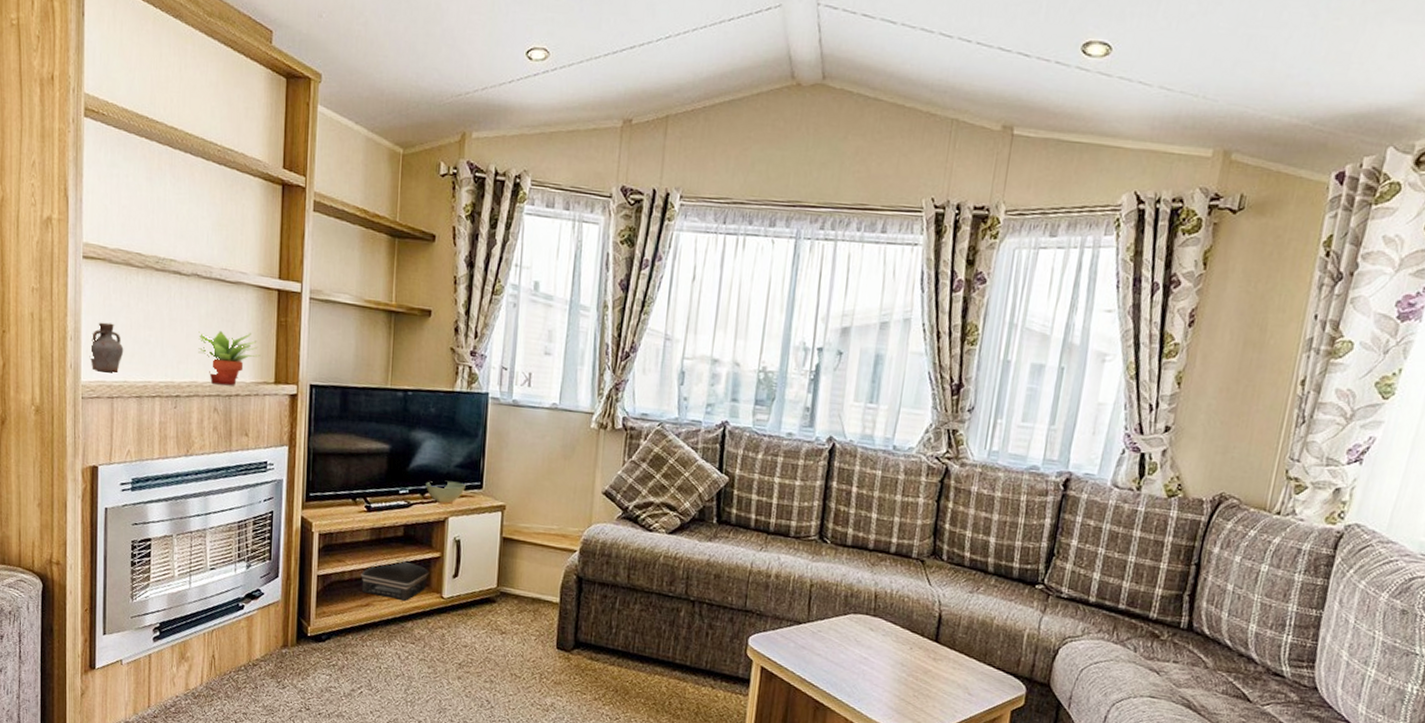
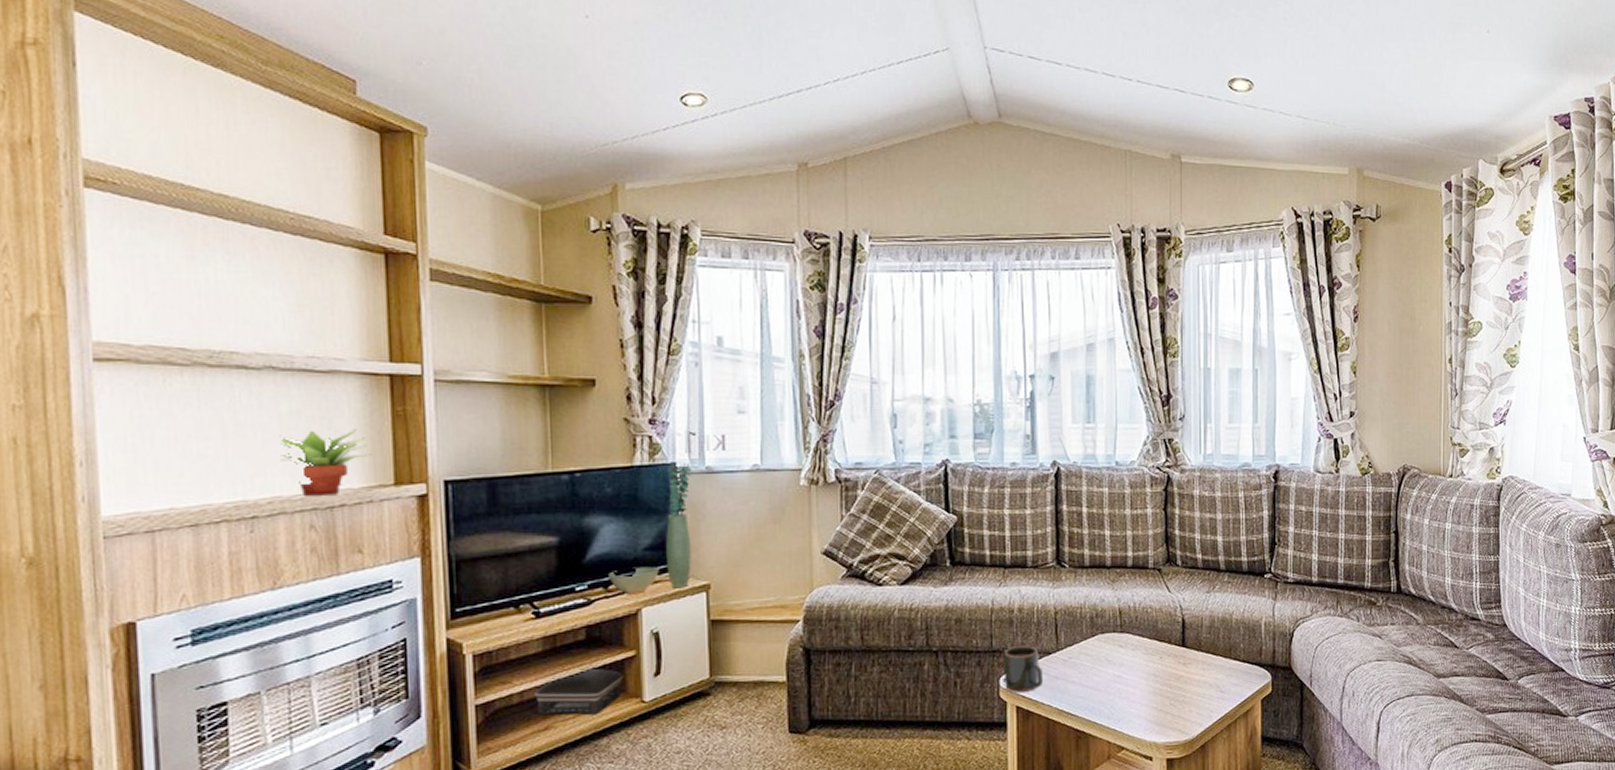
vase: present [89,322,124,374] -> none [112,438,167,501]
vase: none [472,390,500,506] -> present [665,461,692,589]
mug: none [753,610,791,655] -> present [1003,646,1043,692]

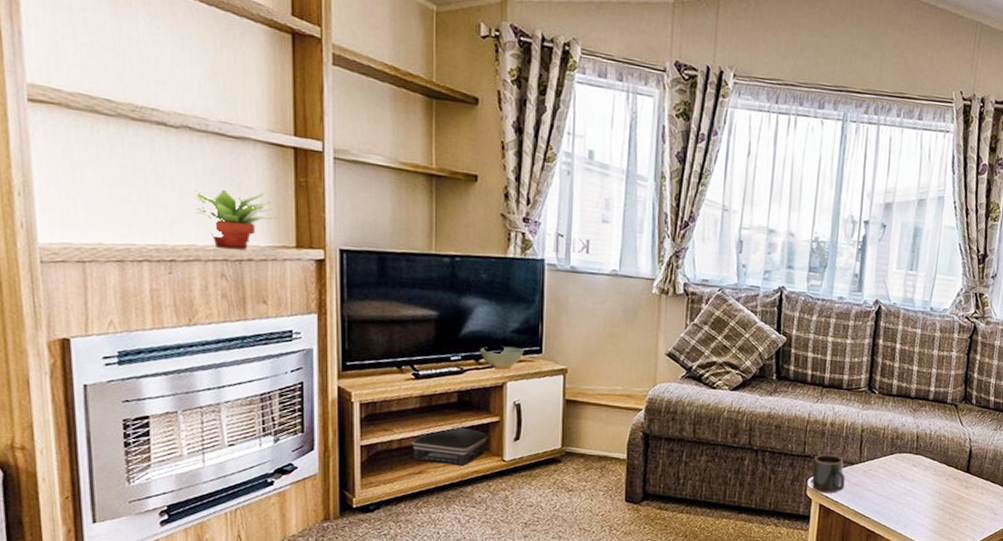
vase: present [665,461,692,589] -> none [530,257,557,370]

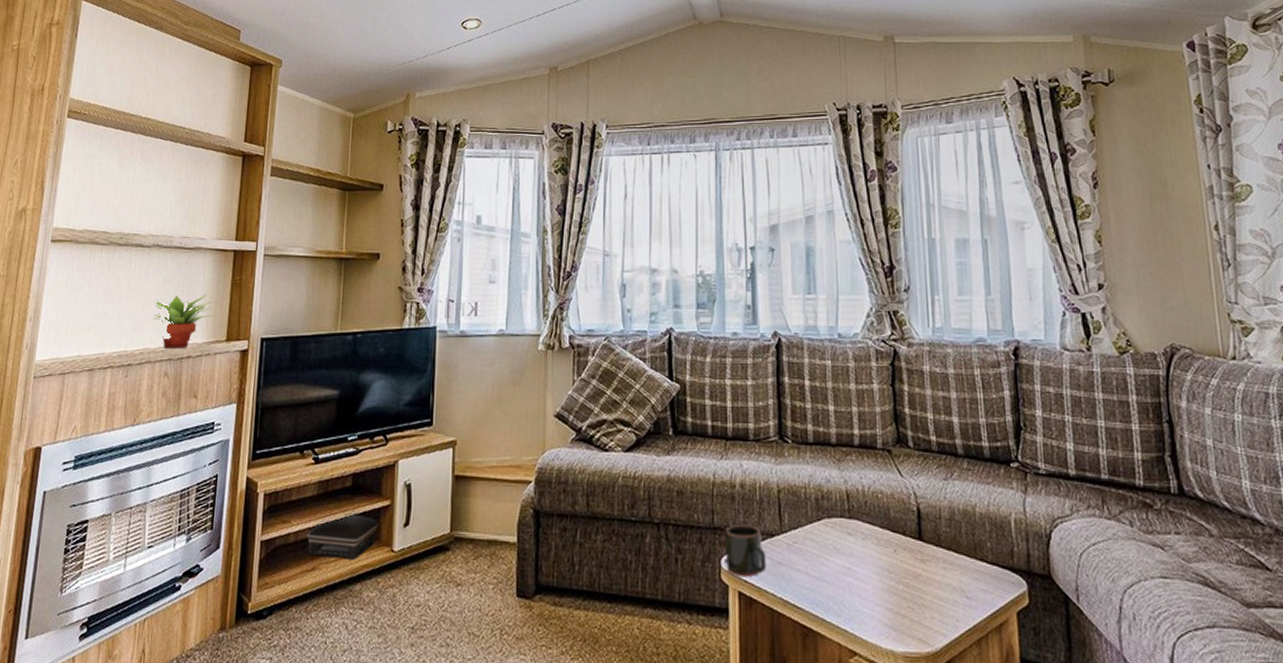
bowl: present [480,346,524,370] -> none [375,421,416,447]

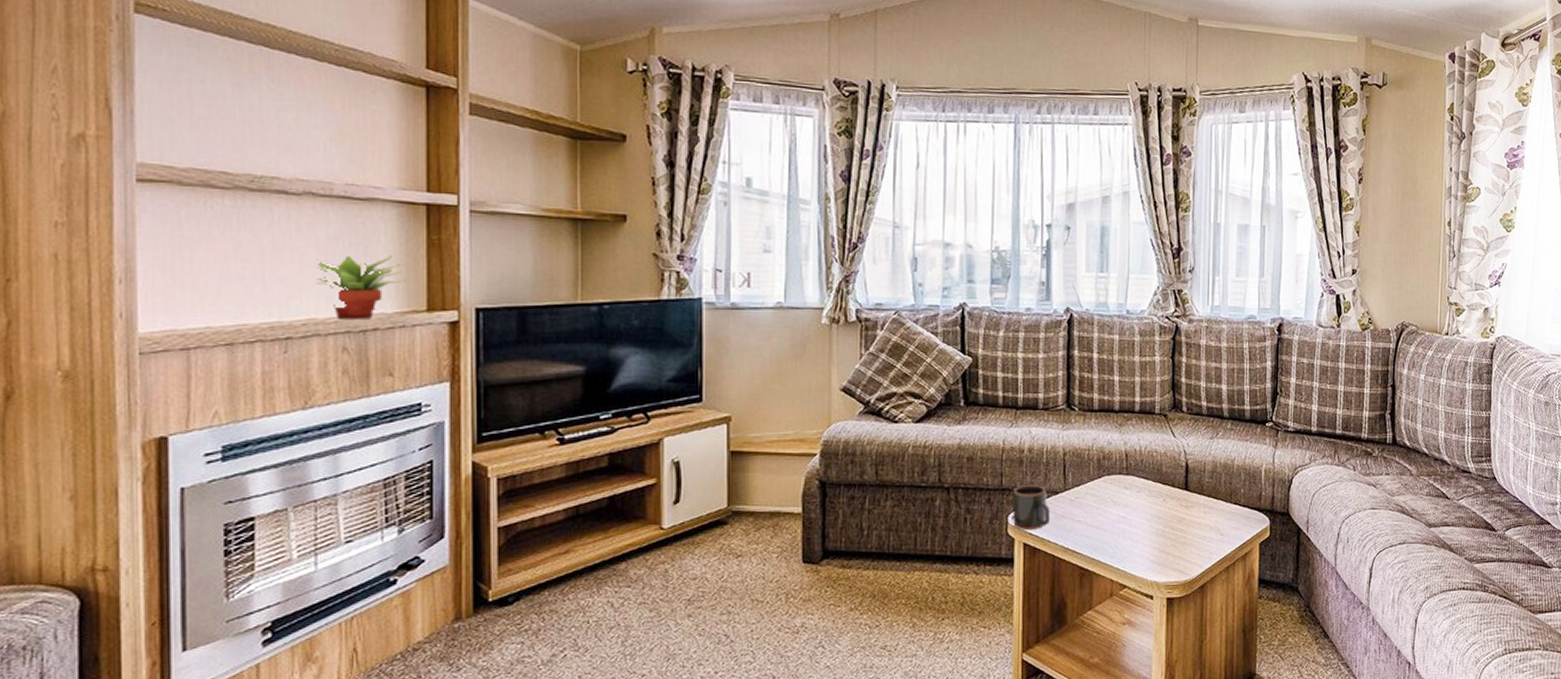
wireless router: present [307,514,379,559] -> none [556,494,644,540]

